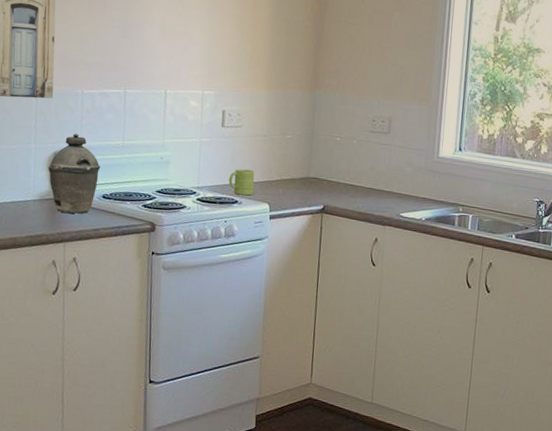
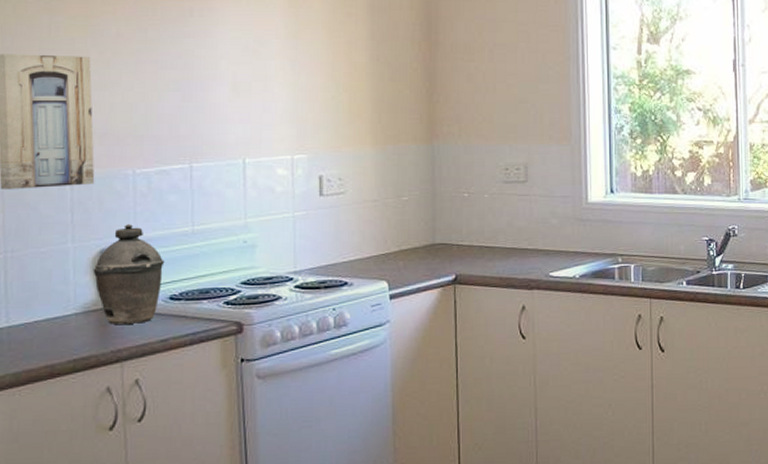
mug: present [228,169,255,196] -> none [334,243,367,275]

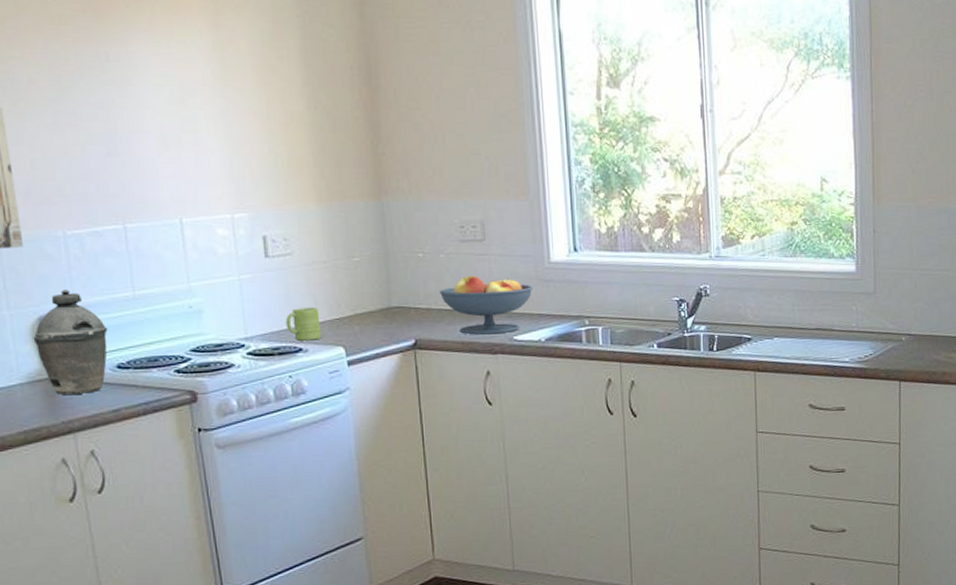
mug: none [334,243,367,275] -> present [285,308,321,341]
fruit bowl: none [482,214,570,271] -> present [440,275,533,335]

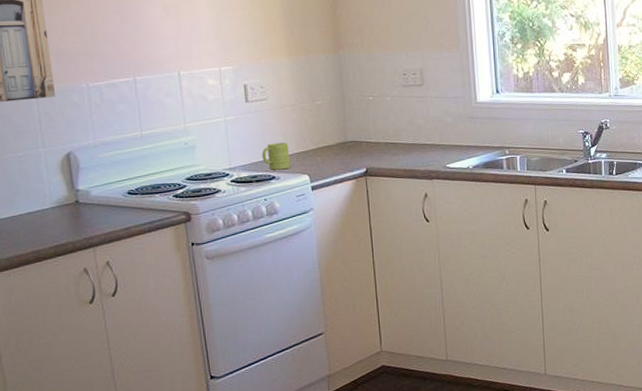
kettle: present [33,290,108,395] -> none [62,131,121,216]
fruit bowl: present [440,275,533,335] -> none [386,114,463,164]

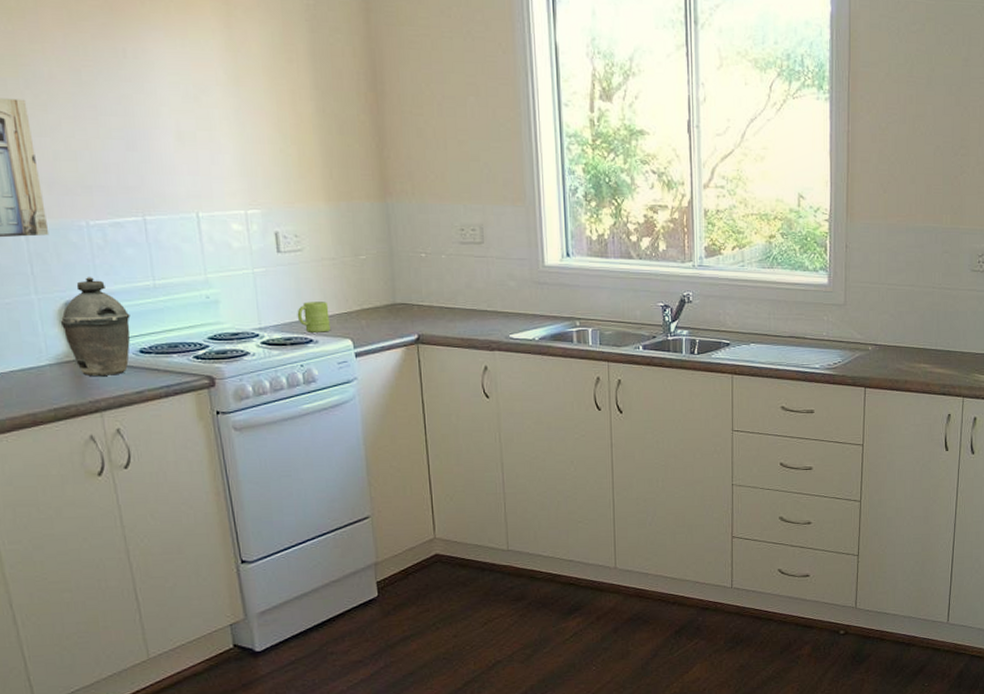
kettle: none [62,131,121,216] -> present [60,277,131,376]

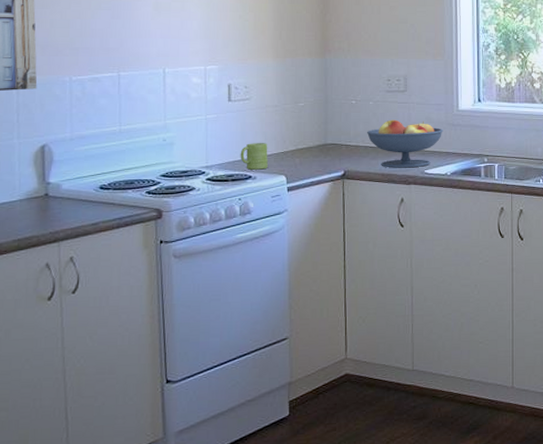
kettle: present [60,277,131,376] -> none [35,124,96,209]
fruit bowl: none [441,276,528,332] -> present [367,119,443,168]

